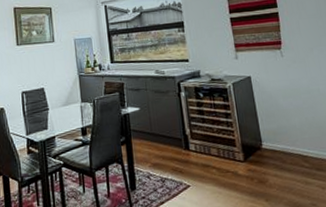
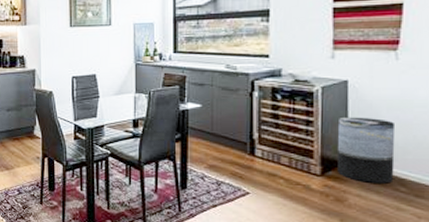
trash can: none [248,106,299,163] -> present [337,116,396,184]

